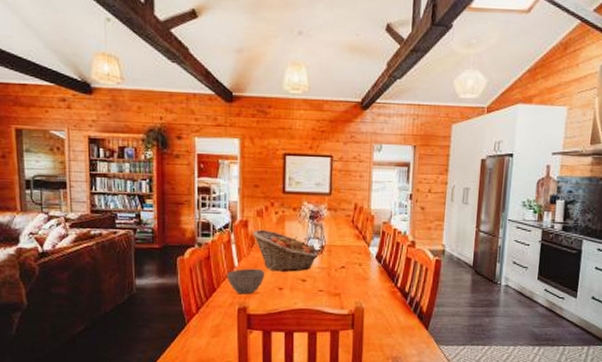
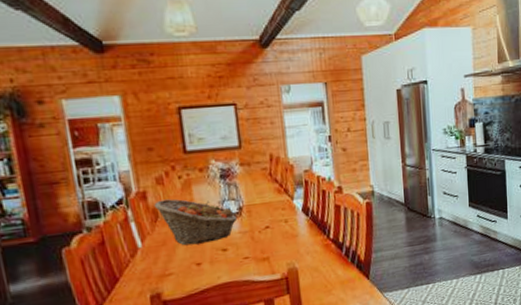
bowl: present [227,268,265,295] -> none [130,245,177,280]

